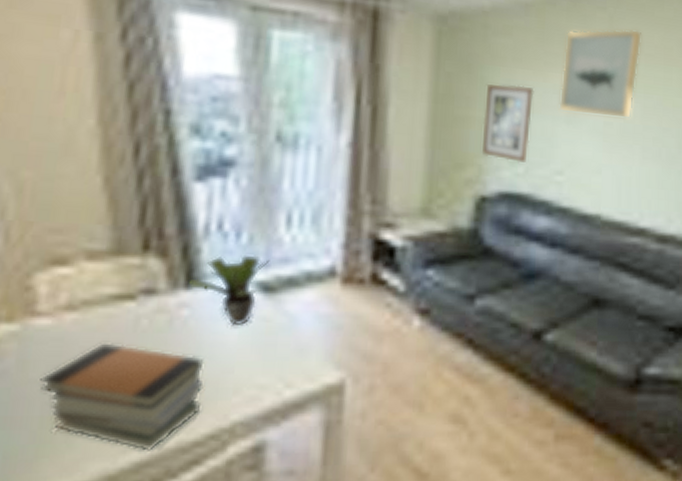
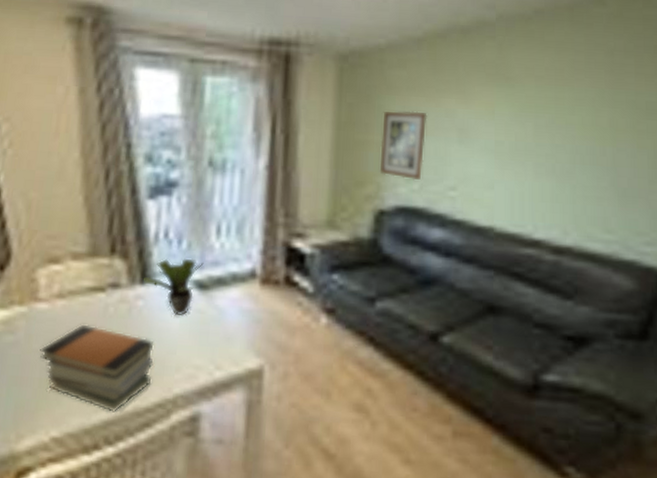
wall art: present [559,29,642,119] -> none [451,54,532,138]

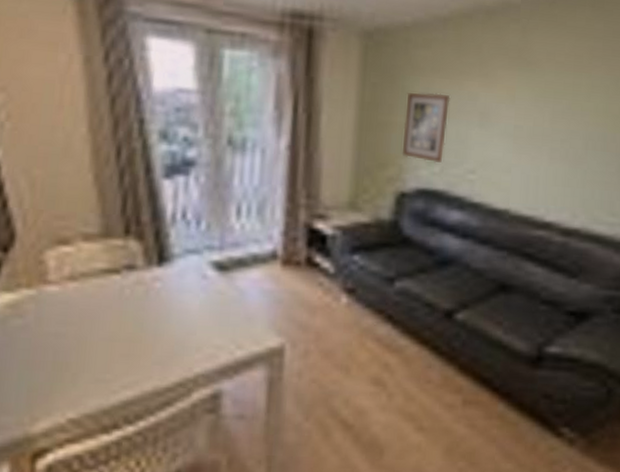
book stack: present [40,324,155,413] -> none [52,306,175,393]
potted plant: present [144,258,204,317] -> none [161,239,224,298]

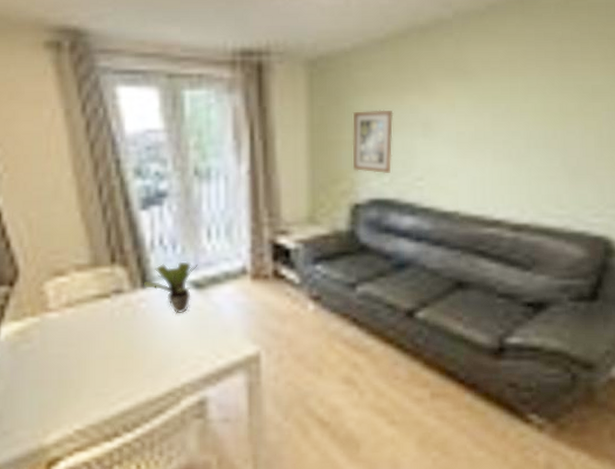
potted plant: none [161,239,224,298] -> present [144,261,198,314]

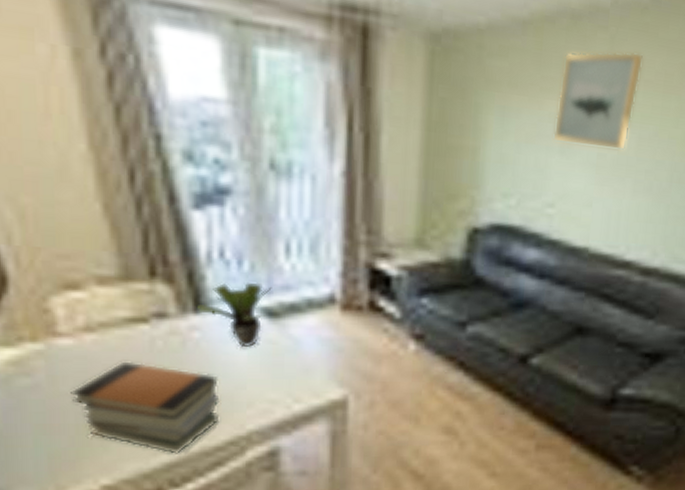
book stack: none [56,328,162,404] -> present [70,361,221,454]
wall art: present [352,109,394,174] -> none [474,111,529,195]
wall art: none [415,48,488,128] -> present [553,51,644,151]

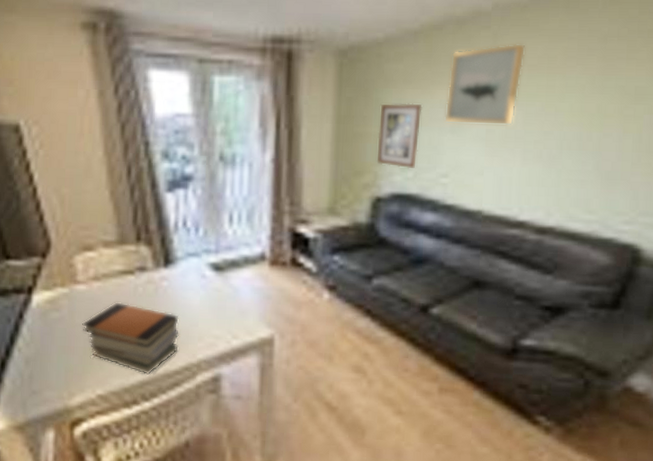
potted plant: present [198,282,272,348] -> none [167,244,219,295]
wall art: none [474,111,529,195] -> present [376,103,423,169]

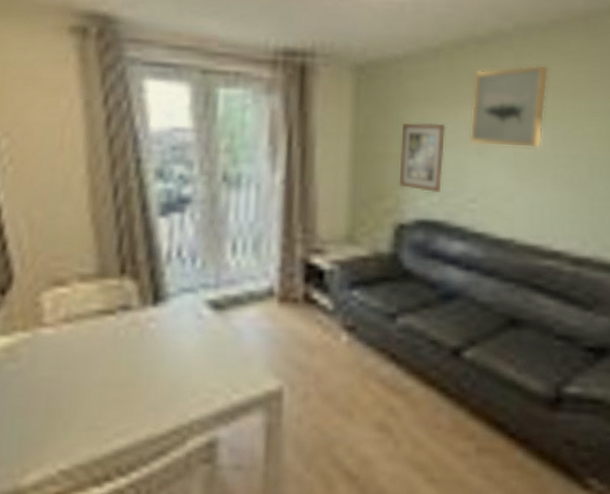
book stack: present [82,302,180,375] -> none [45,349,169,441]

